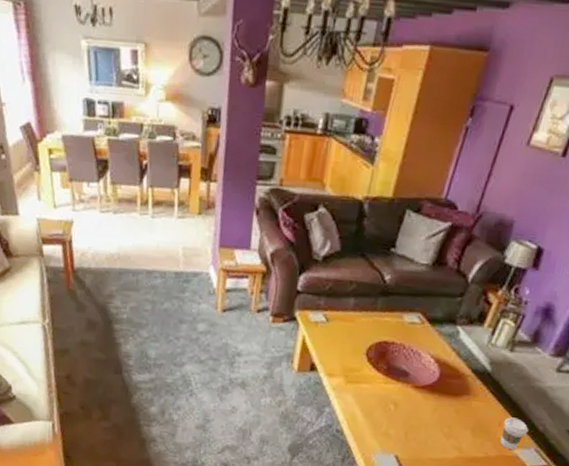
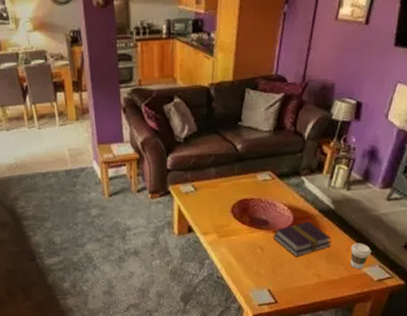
book: none [412,381,481,422] -> present [273,221,331,257]

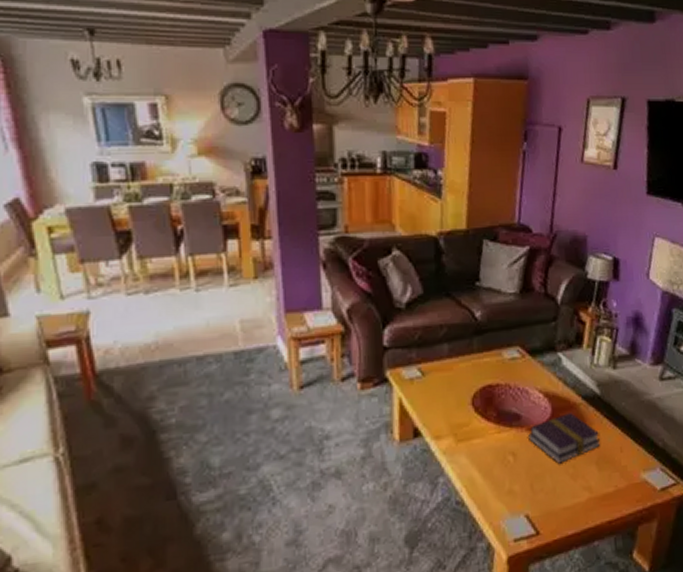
coffee cup: present [350,243,372,270] -> none [624,438,650,476]

